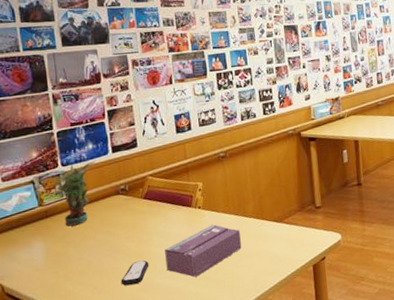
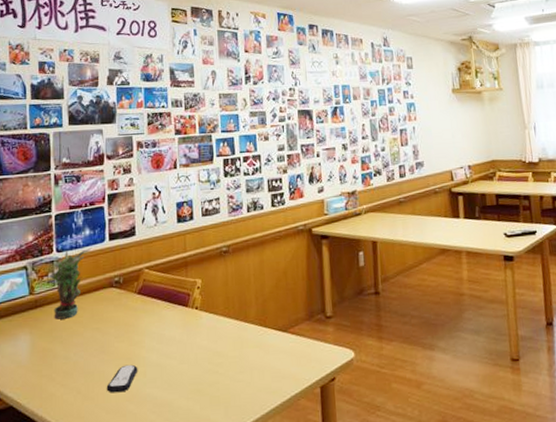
tissue box: present [165,224,242,277] -> none [156,328,240,389]

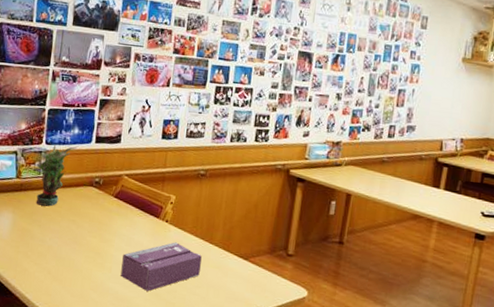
remote control: present [106,364,138,393] -> none [74,258,105,282]
tissue box: none [156,328,240,389] -> present [120,242,202,292]

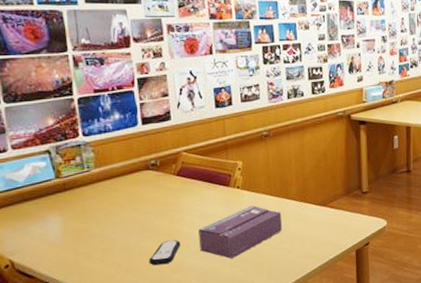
potted plant: present [35,144,78,207] -> none [77,132,123,201]
remote control: none [74,258,105,282] -> present [148,239,181,266]

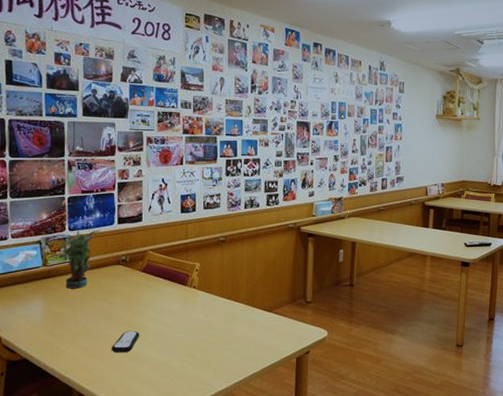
potted plant: none [77,132,123,201] -> present [62,229,101,289]
tissue box: present [198,205,282,259] -> none [156,305,230,353]

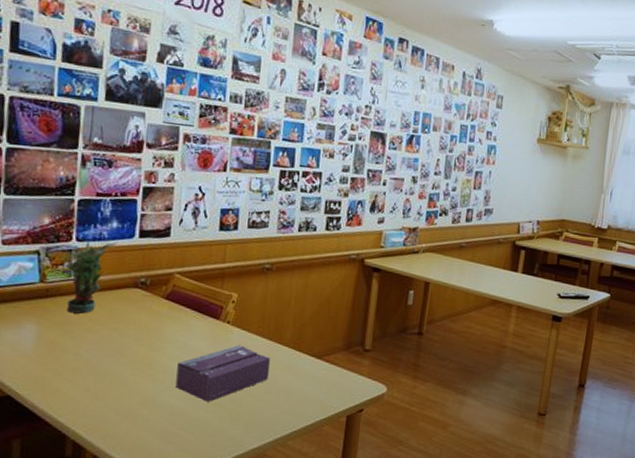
remote control: present [111,330,140,353] -> none [118,369,157,397]
tissue box: none [156,305,230,353] -> present [175,345,270,402]

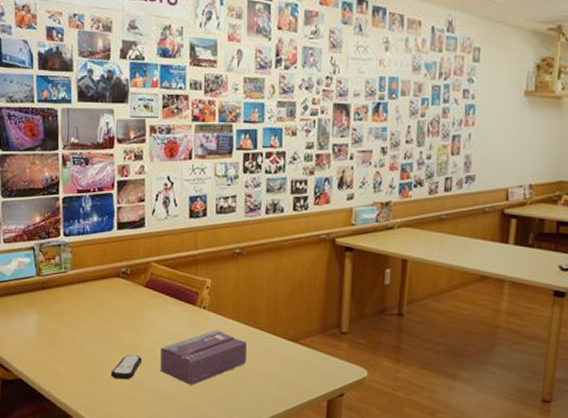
potted plant: present [66,241,117,314] -> none [57,235,99,303]
remote control: none [118,369,157,397] -> present [110,354,142,380]

